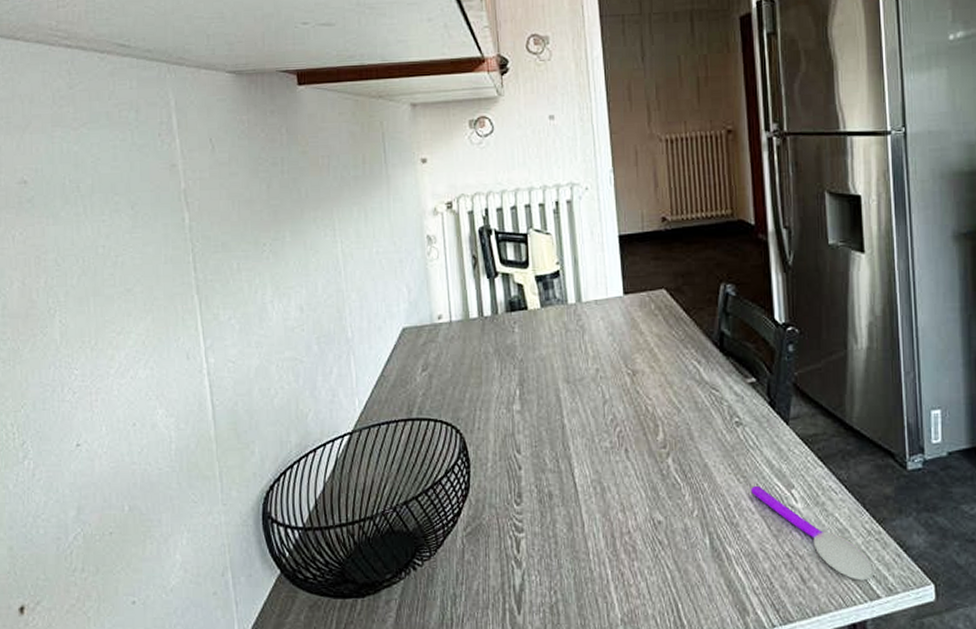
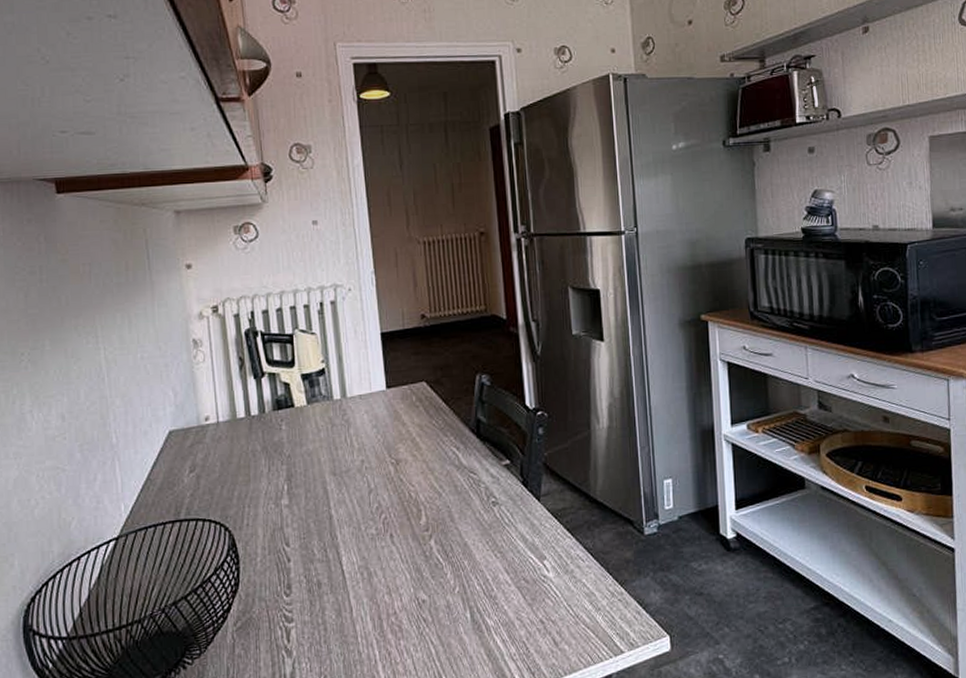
spoon: present [751,485,874,581] -> none [507,559,618,639]

